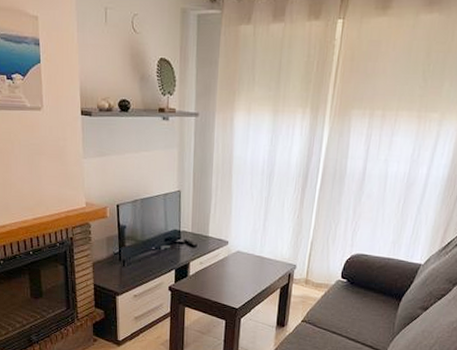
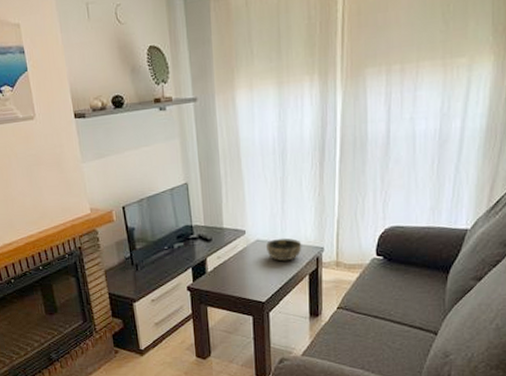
bowl: none [245,252,278,274] -> present [266,238,302,262]

